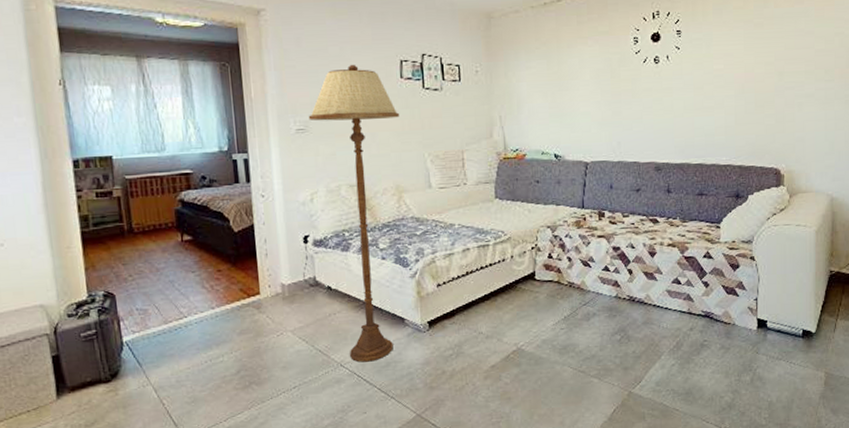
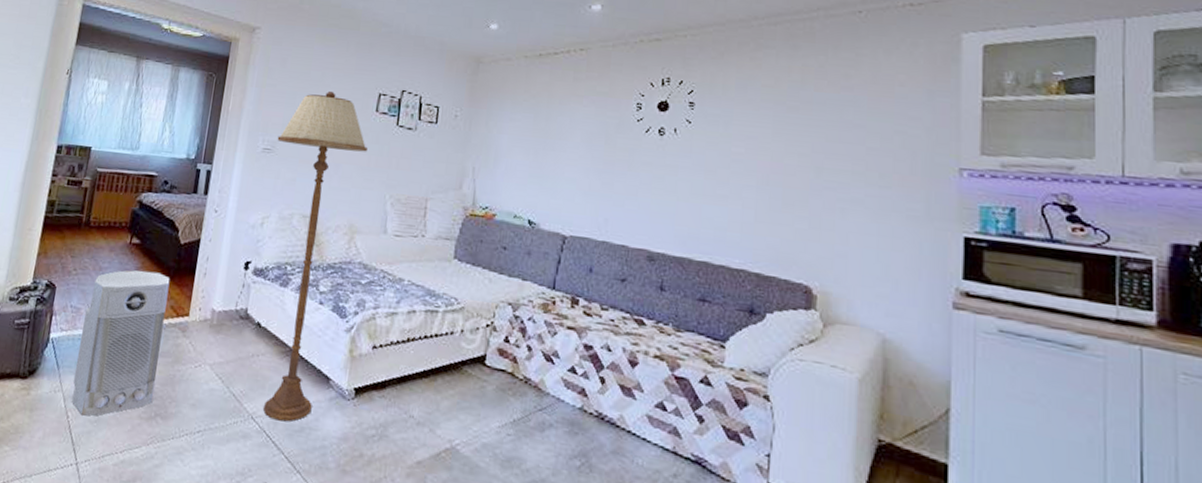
air purifier: none [154,262,244,400] -> present [72,270,170,416]

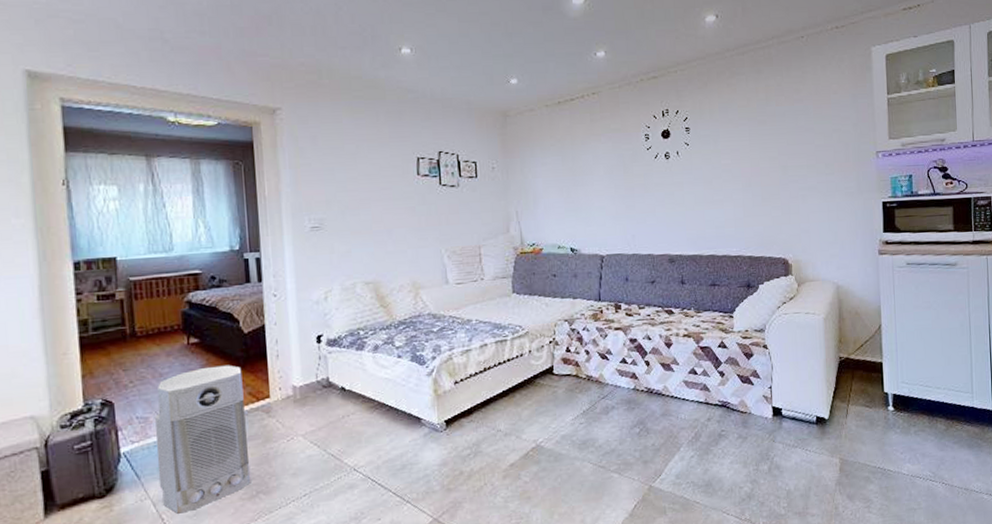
floor lamp: present [262,90,367,422] -> none [323,161,416,466]

